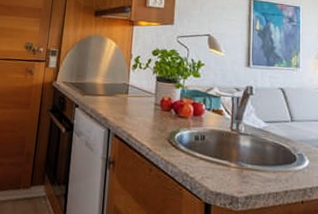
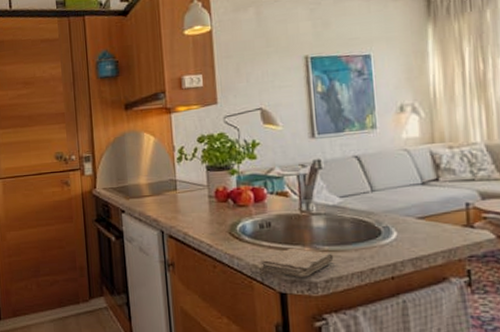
washcloth: none [191,162,255,191] -> present [260,247,334,277]

